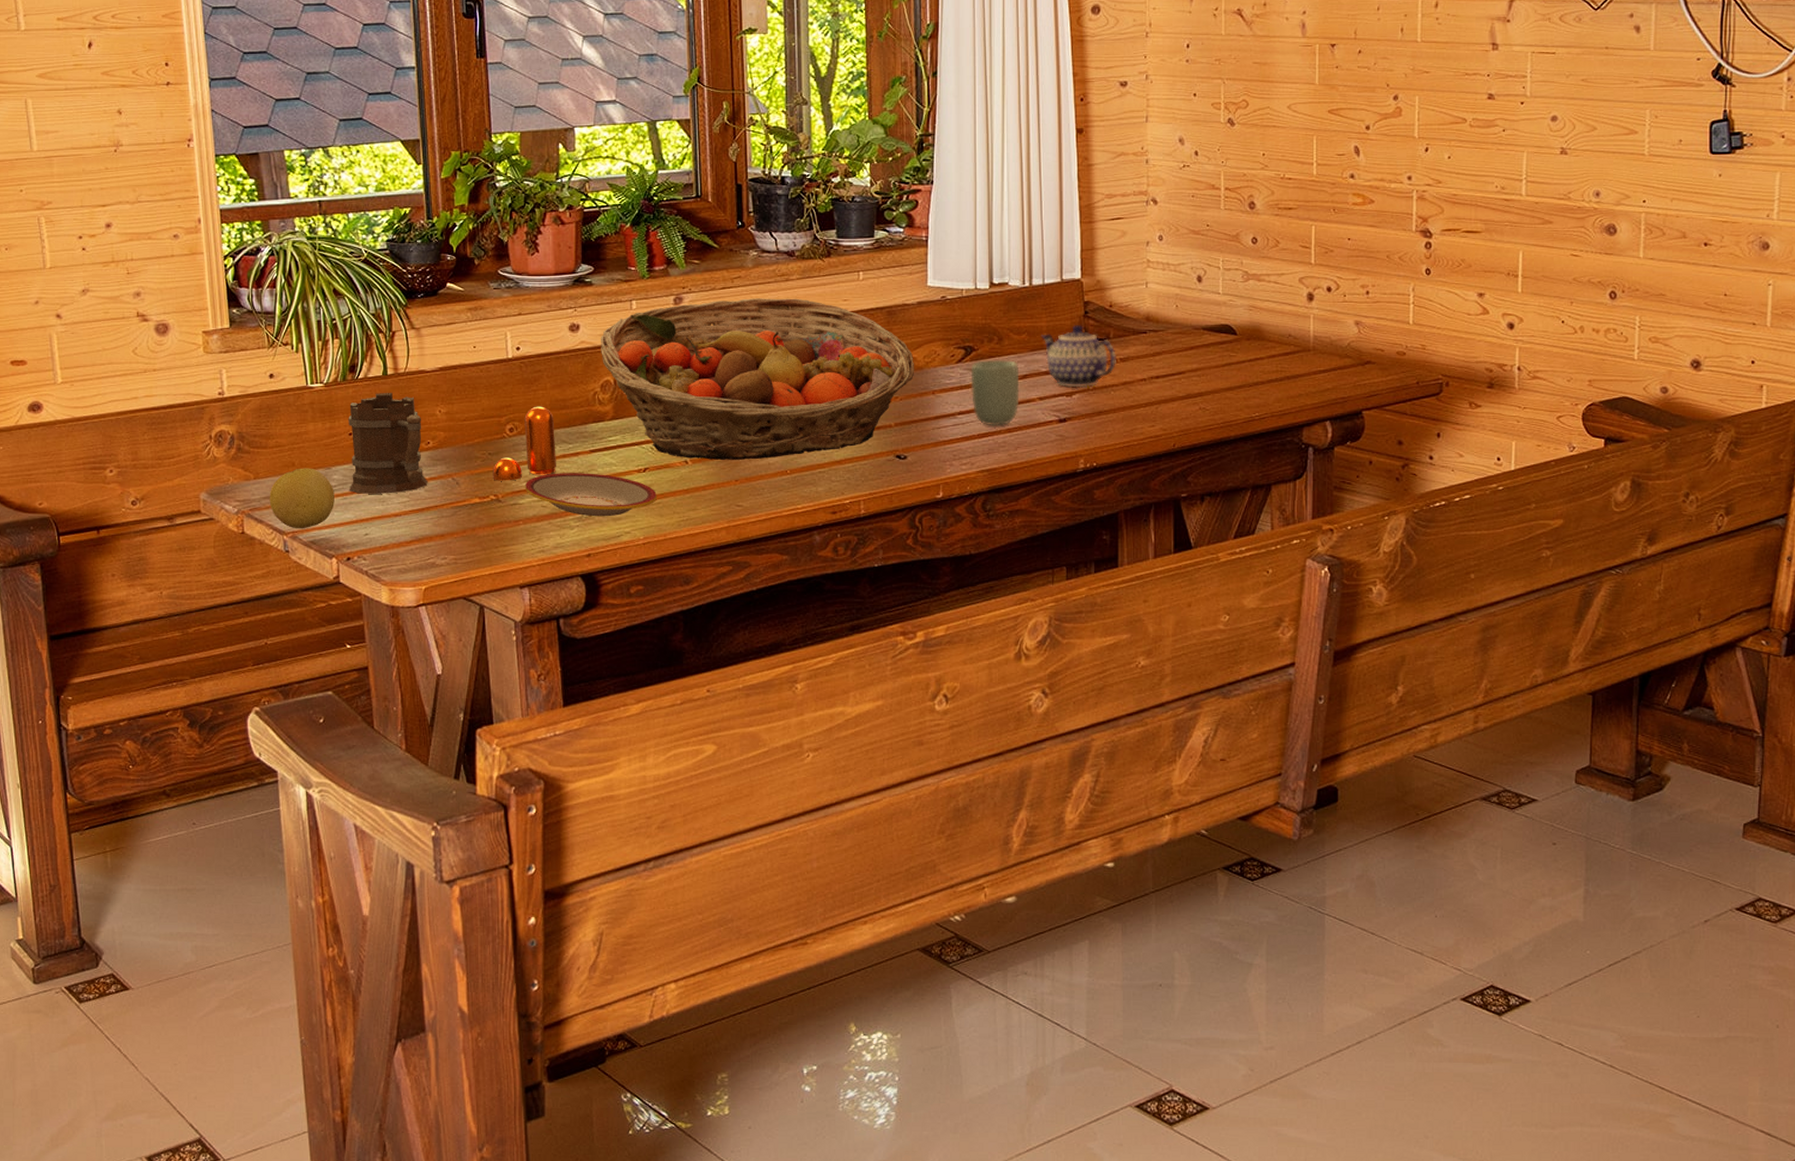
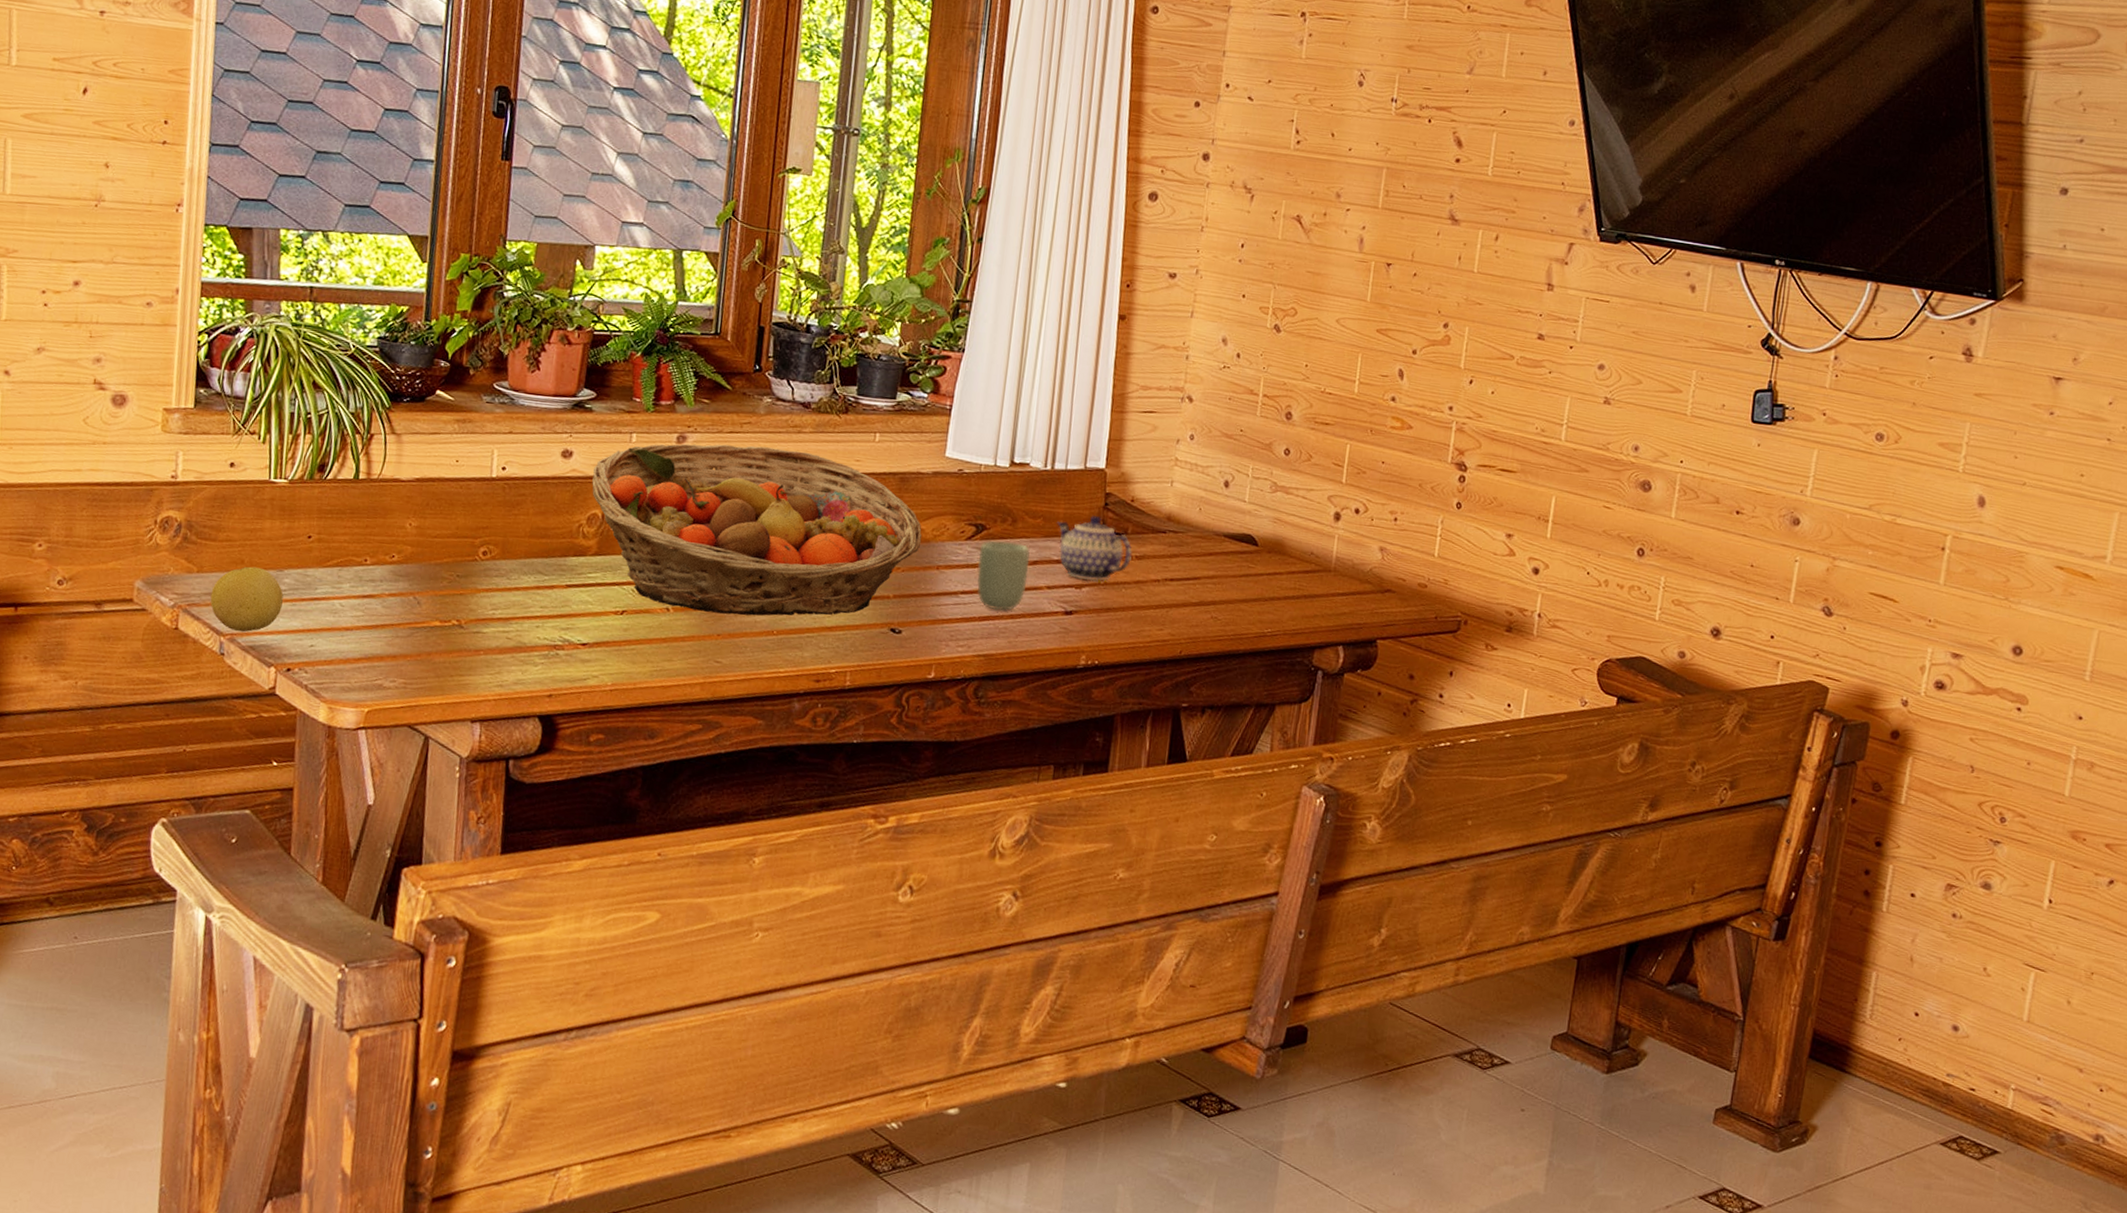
mug: present [348,392,428,494] -> none [299,497,390,606]
pepper shaker: present [493,406,557,481] -> none [457,531,532,608]
plate: present [526,473,657,517] -> none [491,604,632,658]

